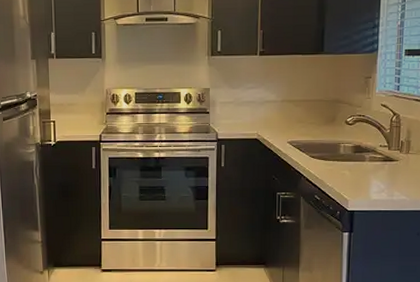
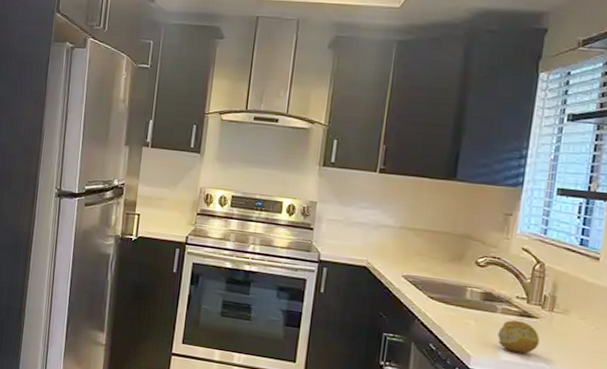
fruit: none [368,165,400,191] -> present [497,319,540,354]

